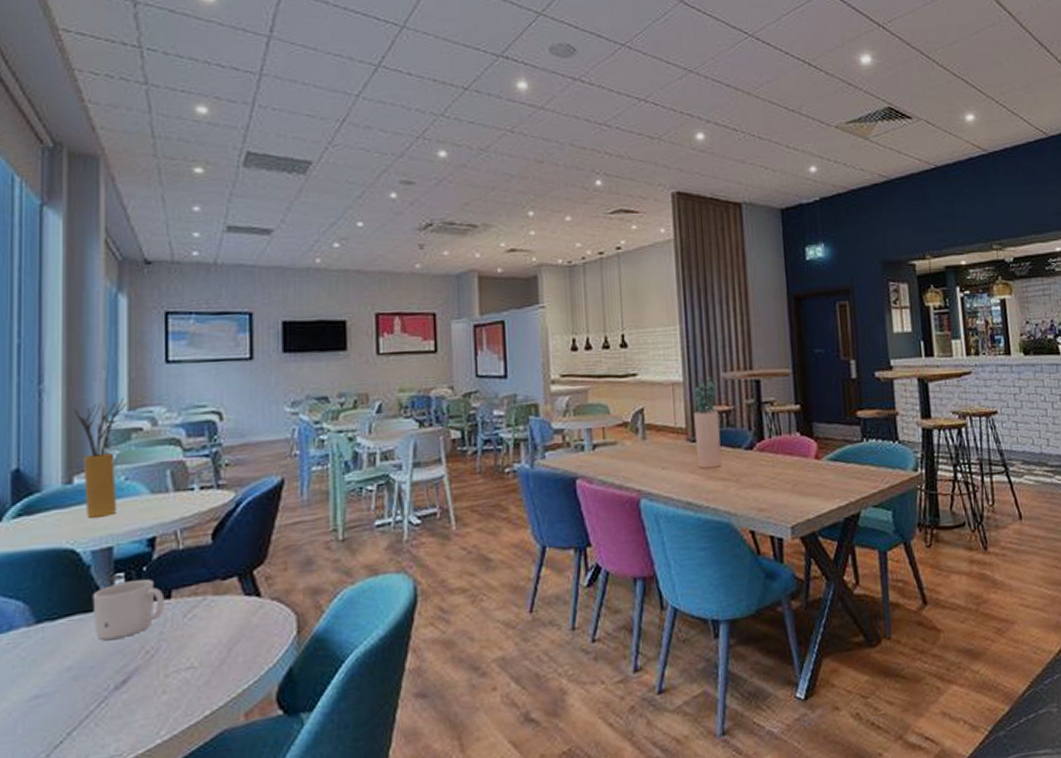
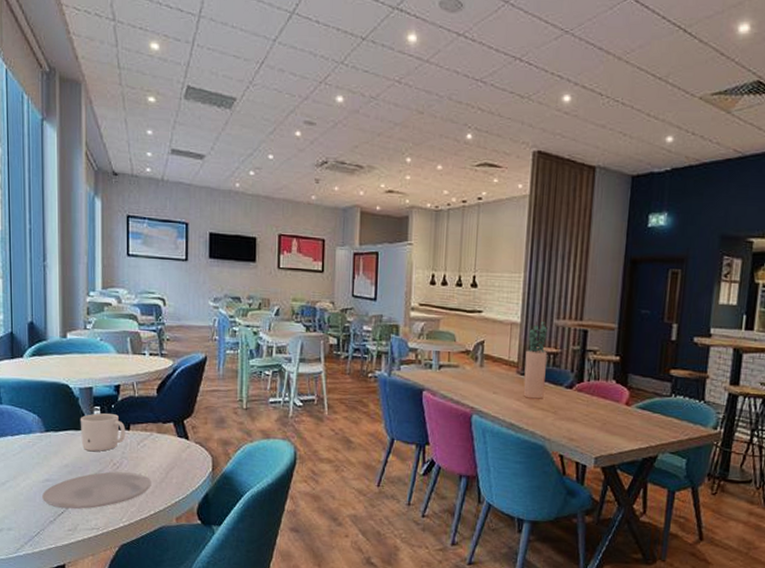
plate: none [26,659,206,737] -> present [41,471,151,510]
vase: present [73,398,126,518] -> none [66,279,101,365]

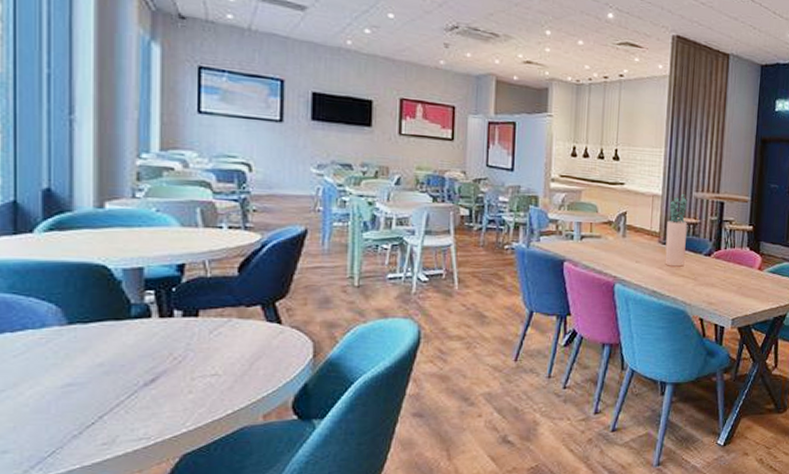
plate: present [41,471,151,510] -> none [59,367,229,418]
mug: present [80,413,126,452] -> none [123,298,193,345]

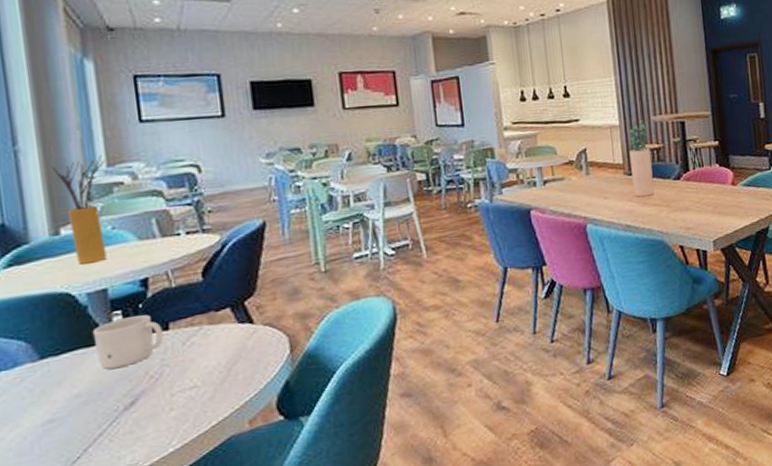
vase: none [105,138,158,241] -> present [51,155,107,265]
mug: none [123,298,193,345] -> present [92,314,164,370]

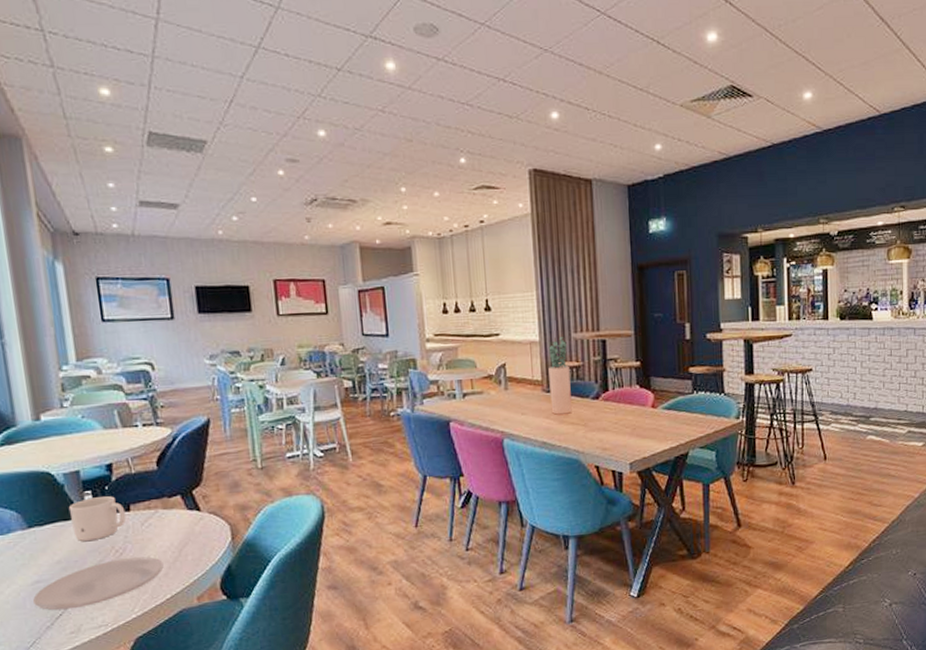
plate: none [42,380,209,454] -> present [32,556,164,611]
vase: present [51,155,107,265] -> none [31,351,79,448]

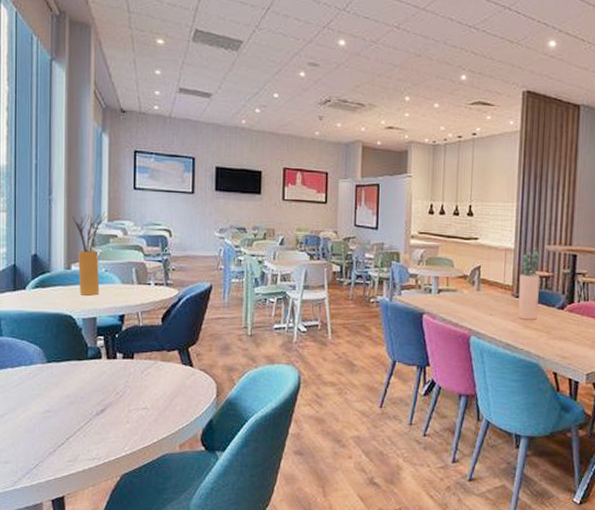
vase: none [31,351,79,448] -> present [71,212,107,296]
plate: present [32,556,164,611] -> none [41,401,155,440]
mug: present [68,496,127,542] -> none [83,343,130,382]

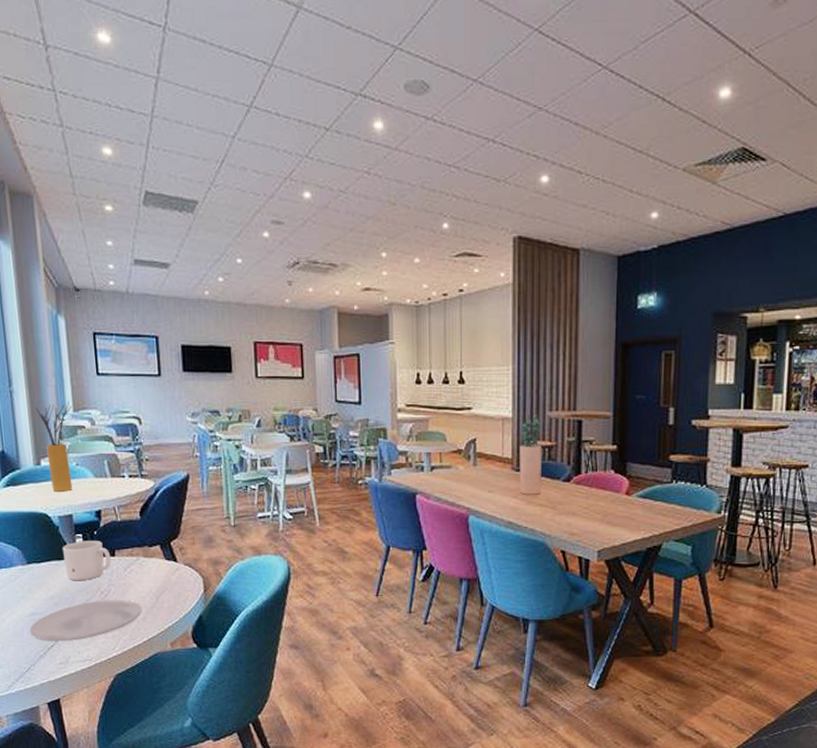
plate: none [41,401,155,440] -> present [29,600,142,642]
mug: none [83,343,130,382] -> present [62,541,112,581]

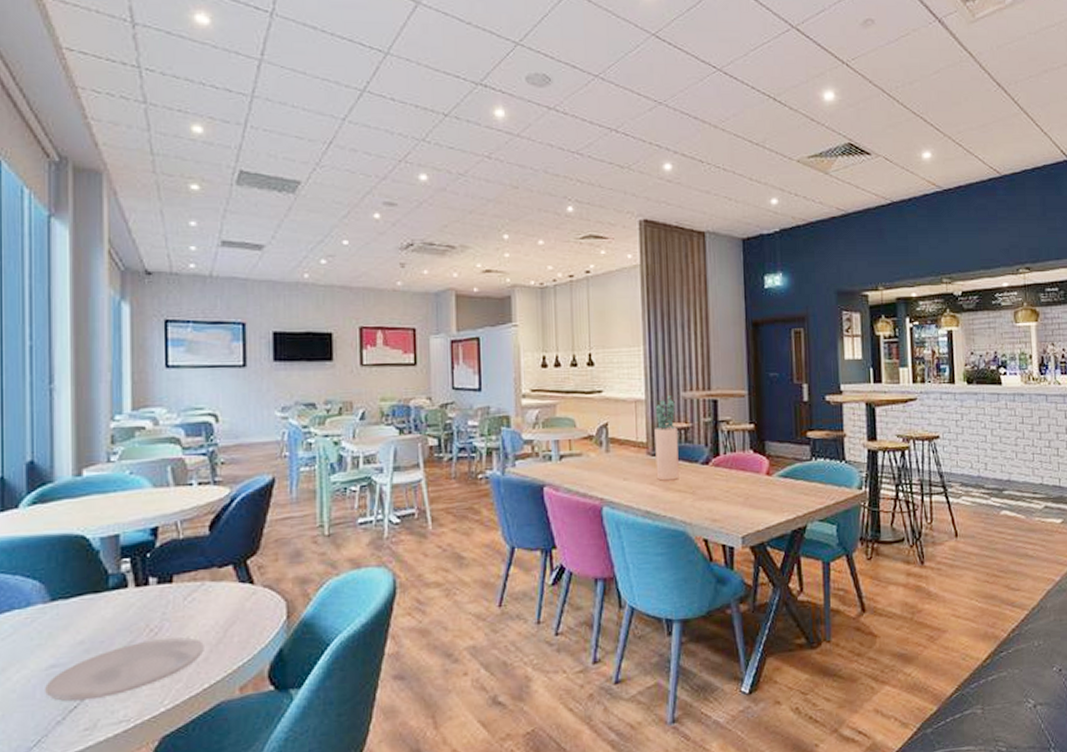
vase: present [35,401,73,492] -> none [81,399,130,508]
mug: present [62,541,112,581] -> none [101,565,167,619]

